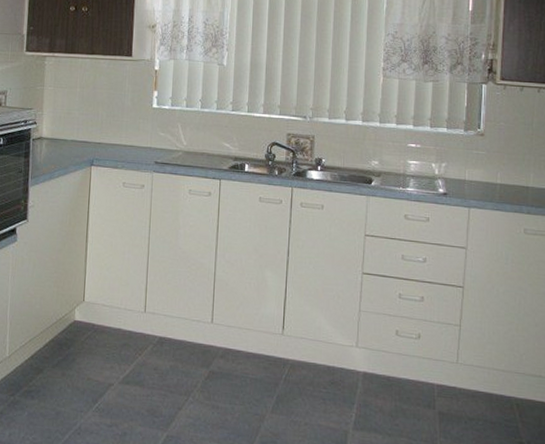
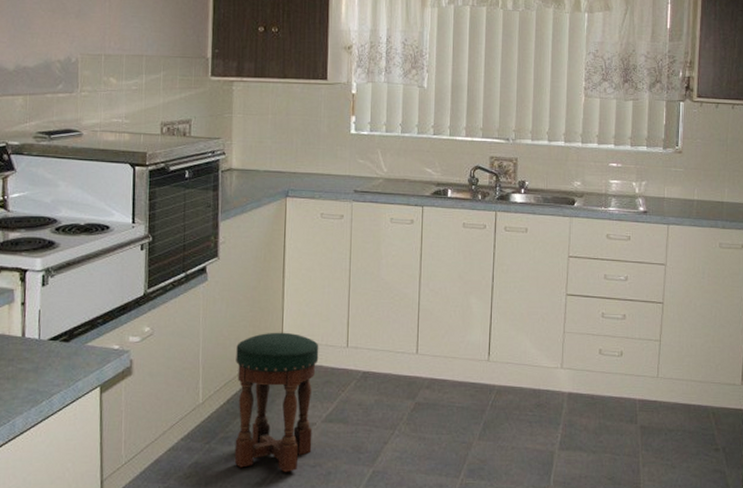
stool: none [36,293,118,429] -> present [234,332,319,472]

